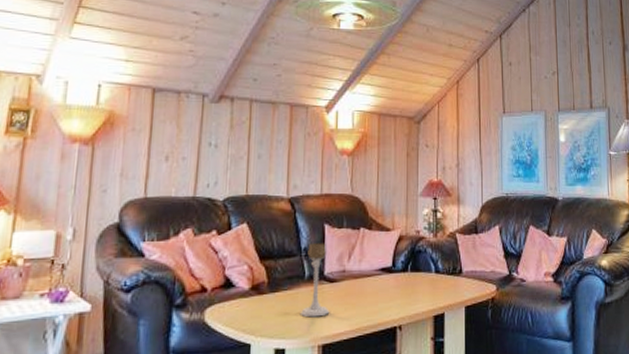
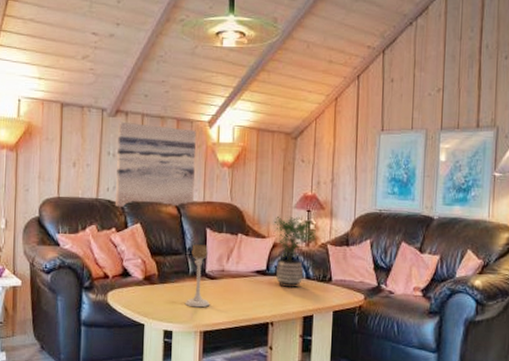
wall art: none [217,108,312,206] -> present [116,121,196,208]
potted plant: none [398,205,443,285] -> present [273,216,316,288]

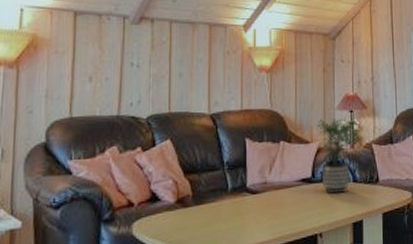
wall art: present [116,121,196,208] -> none [141,29,230,124]
candle holder: present [184,244,210,308] -> none [224,156,253,228]

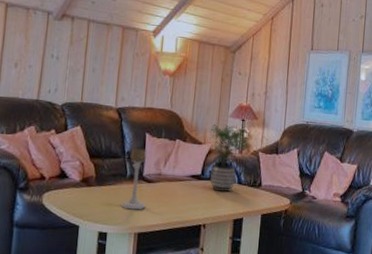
candle holder: none [224,156,253,228] -> present [120,148,146,210]

